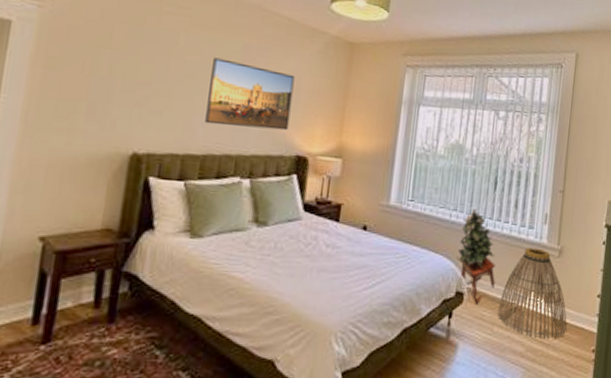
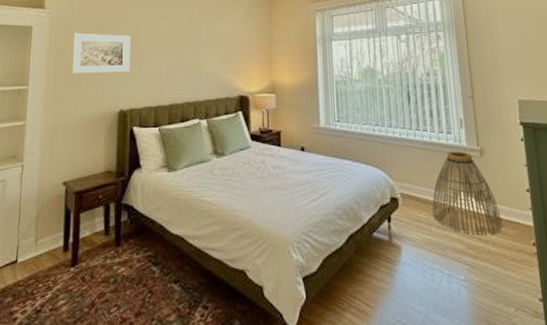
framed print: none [67,40,159,106] -> present [72,32,131,74]
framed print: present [205,57,295,131] -> none [168,29,230,80]
potted plant: present [456,208,496,304] -> none [385,121,426,208]

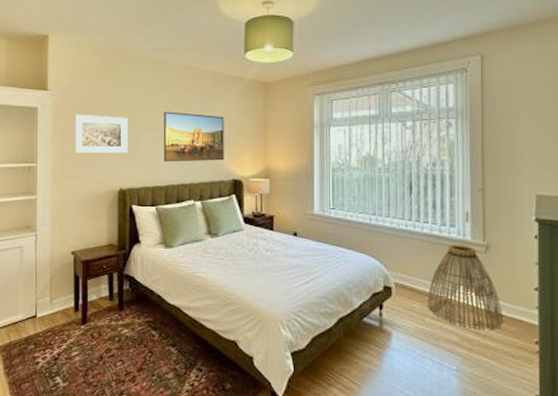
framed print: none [168,29,230,80] -> present [164,111,224,162]

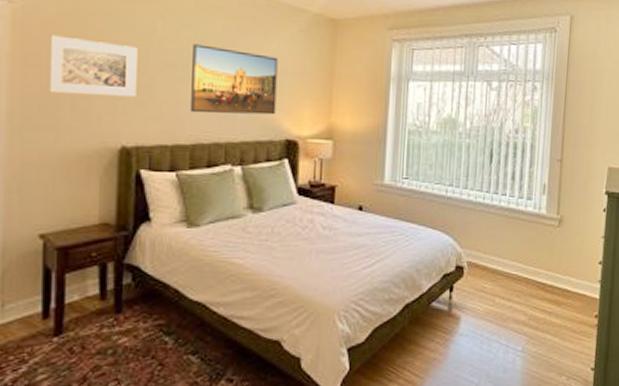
basket: present [427,245,504,330] -> none [498,219,569,307]

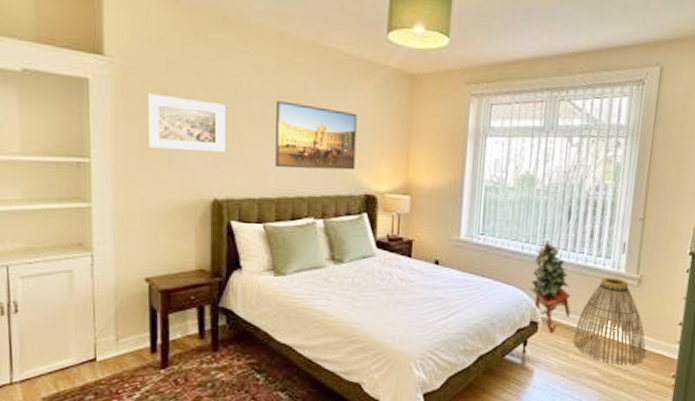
potted plant: none [455,182,496,277] -> present [530,239,571,333]
basket: none [498,219,569,307] -> present [572,277,646,365]

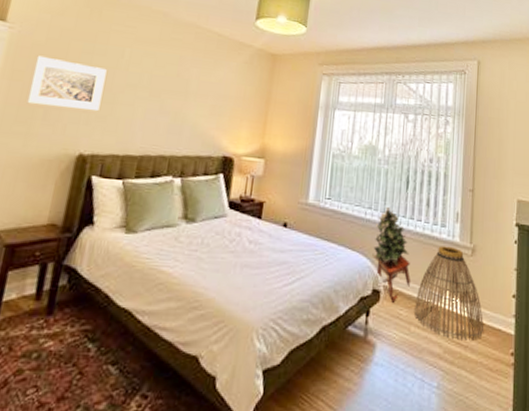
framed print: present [276,101,357,170] -> none [143,69,223,133]

